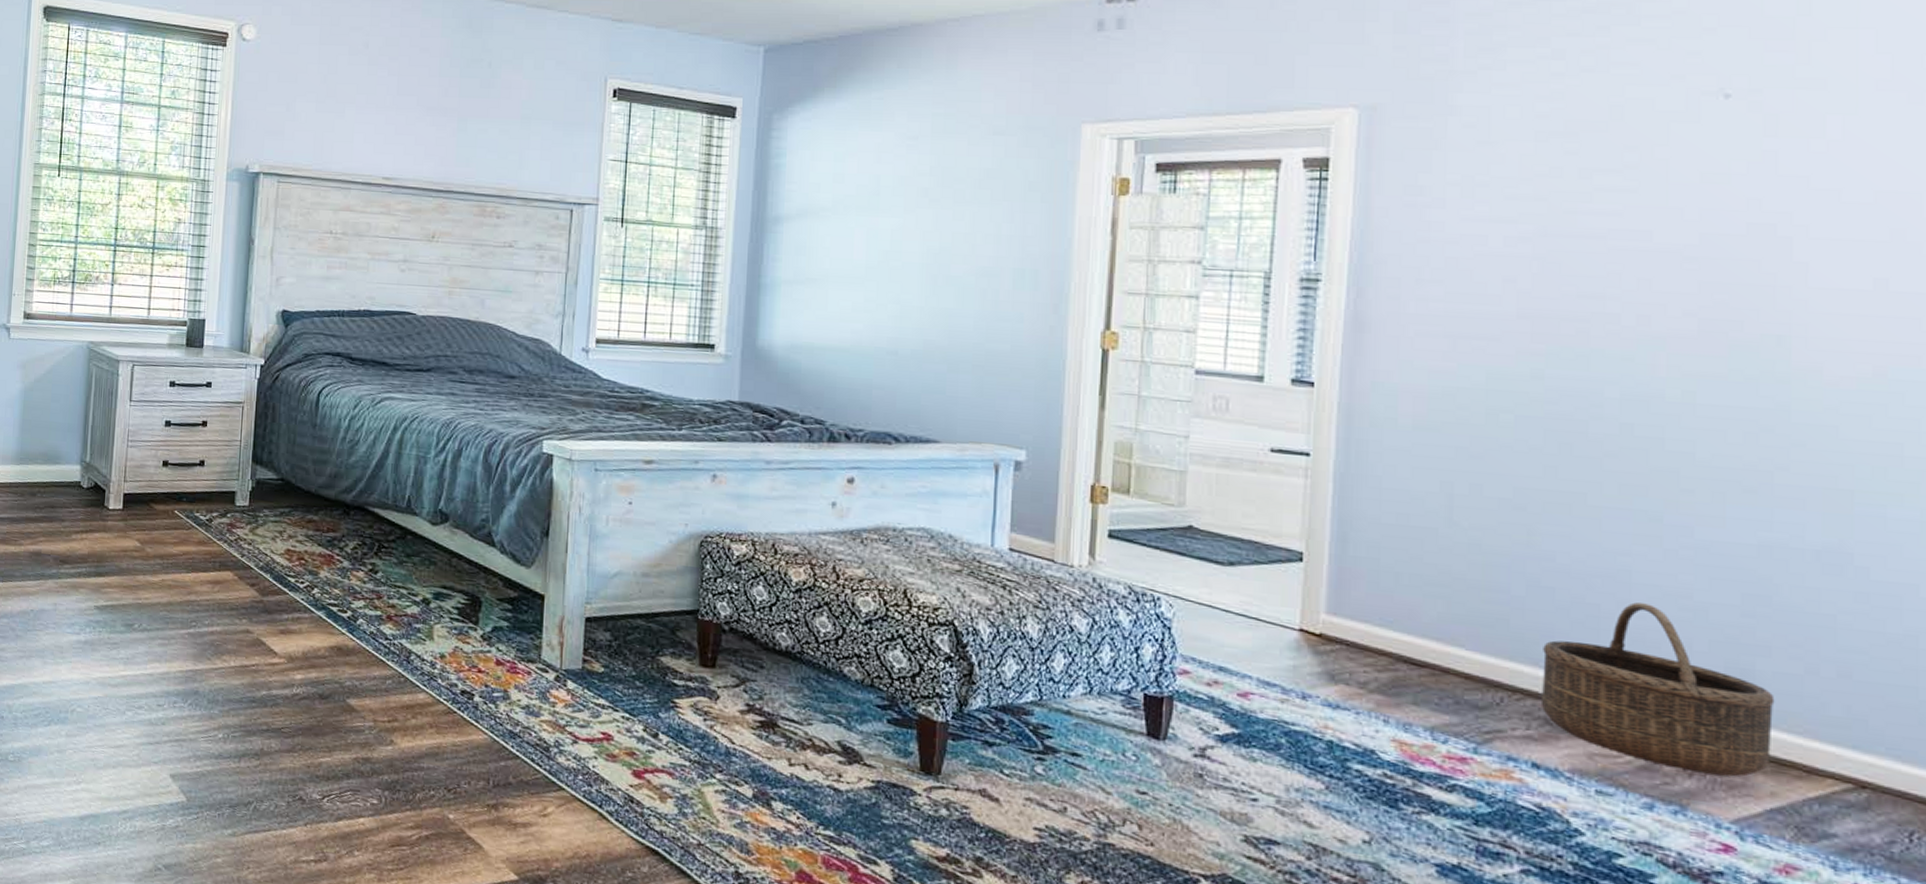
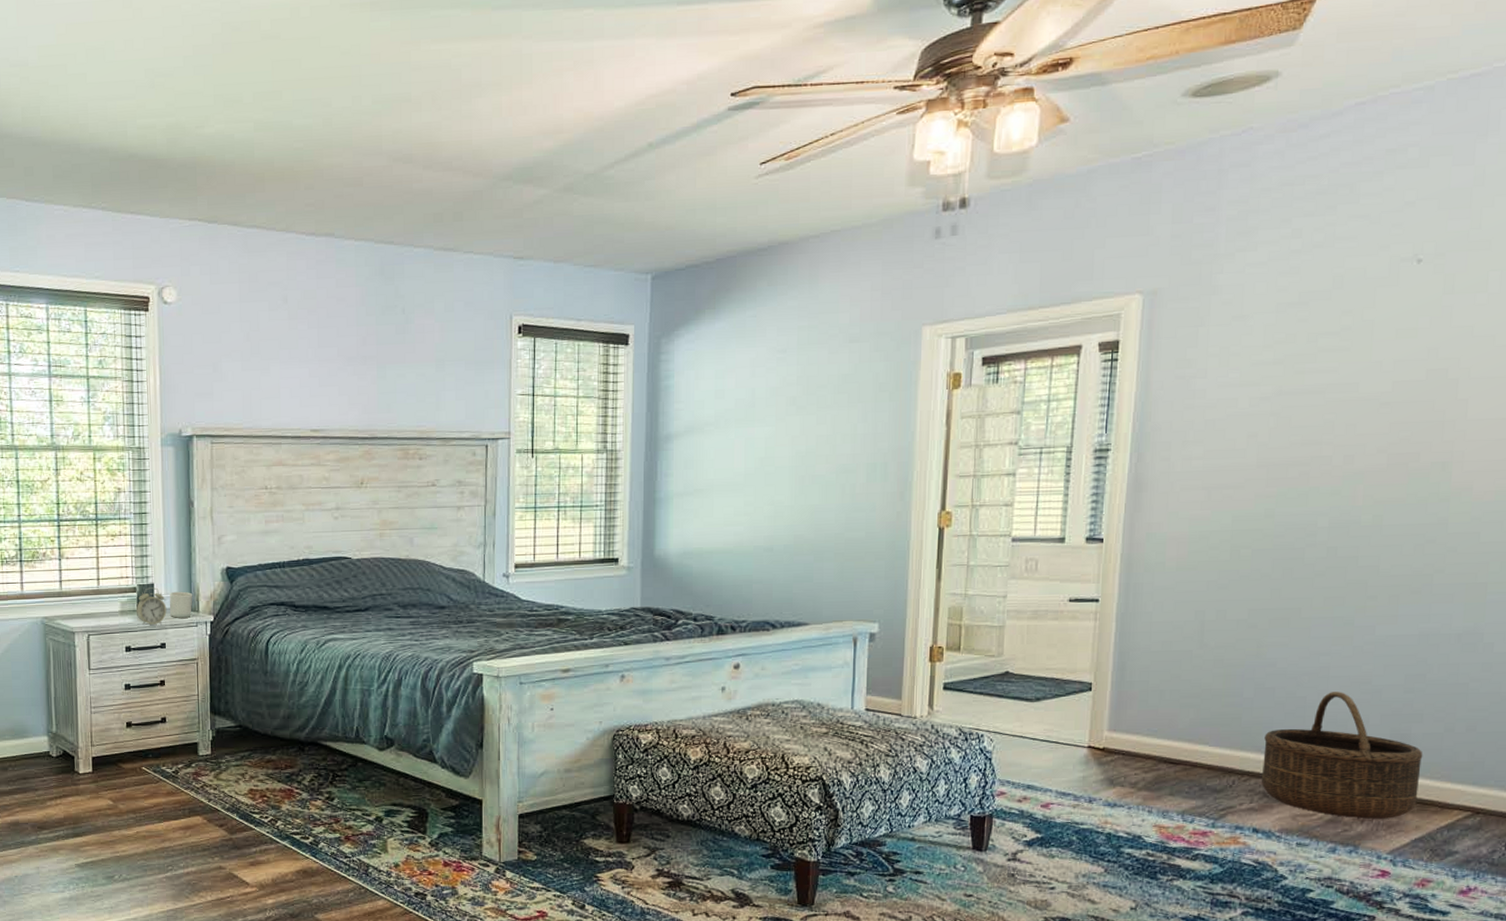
alarm clock: none [184,323,217,363] -> present [136,587,167,625]
mug: none [218,329,245,358] -> present [169,591,193,618]

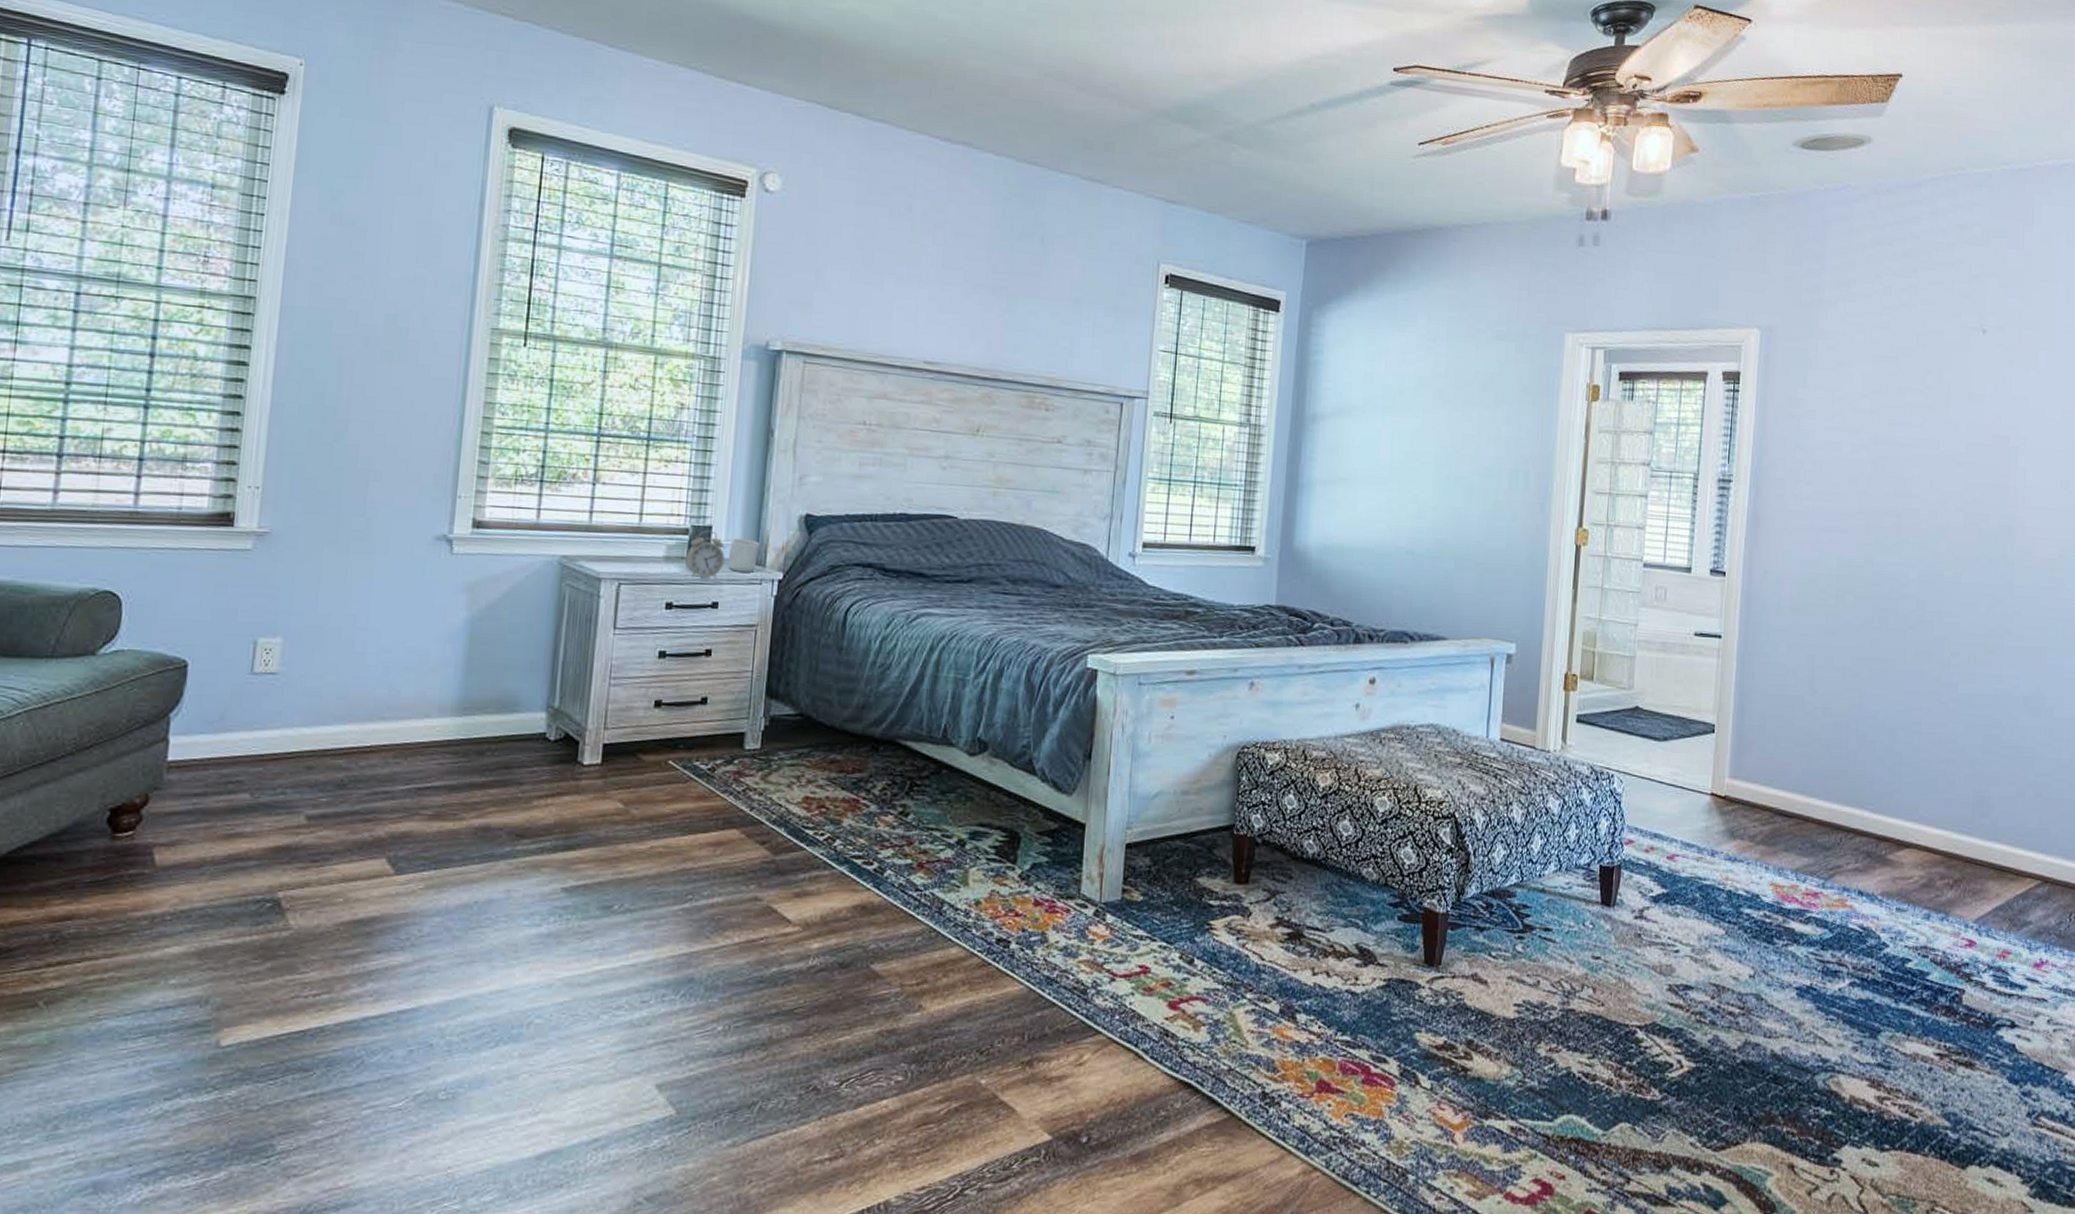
basket: present [1262,692,1423,819] -> none [1865,749,2000,885]

